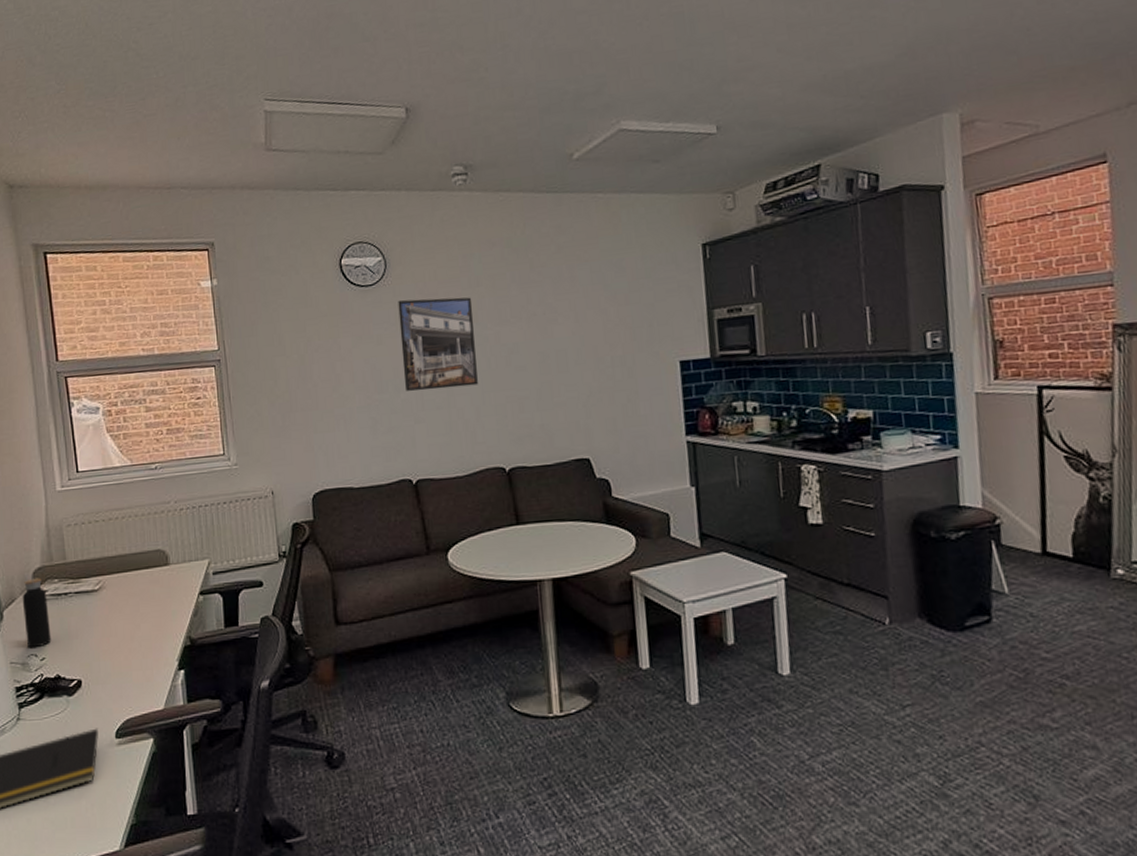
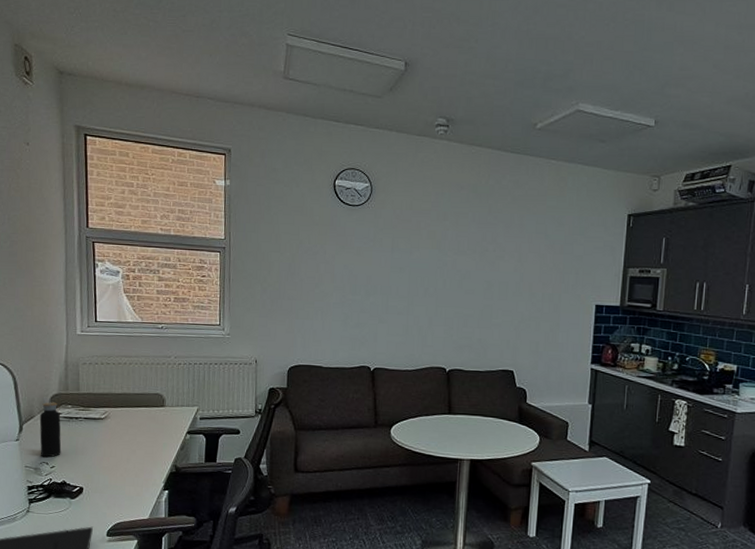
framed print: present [398,297,478,391] -> none [374,221,438,300]

